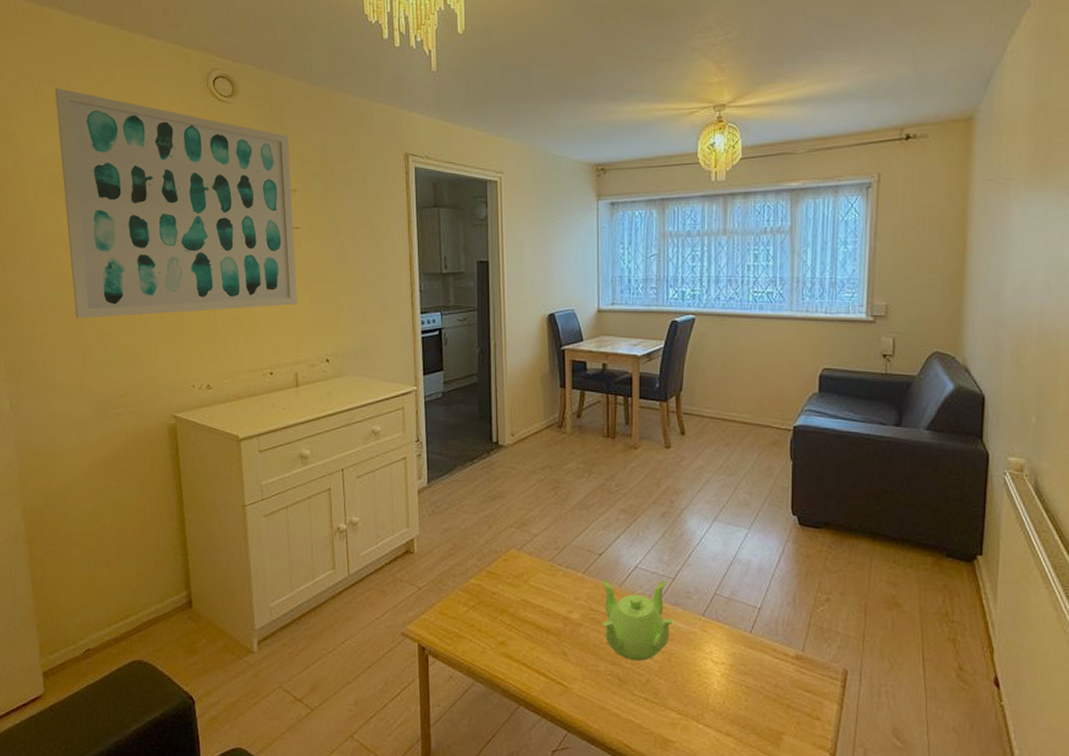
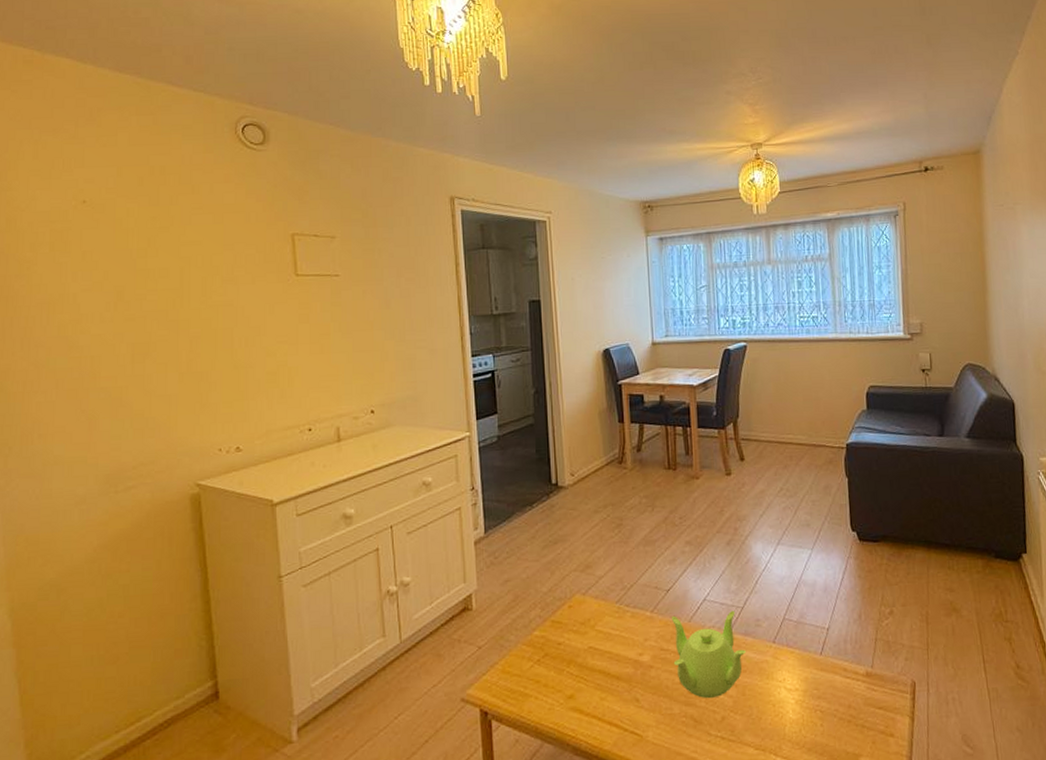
wall art: present [55,88,298,319] -> none [59,138,339,385]

